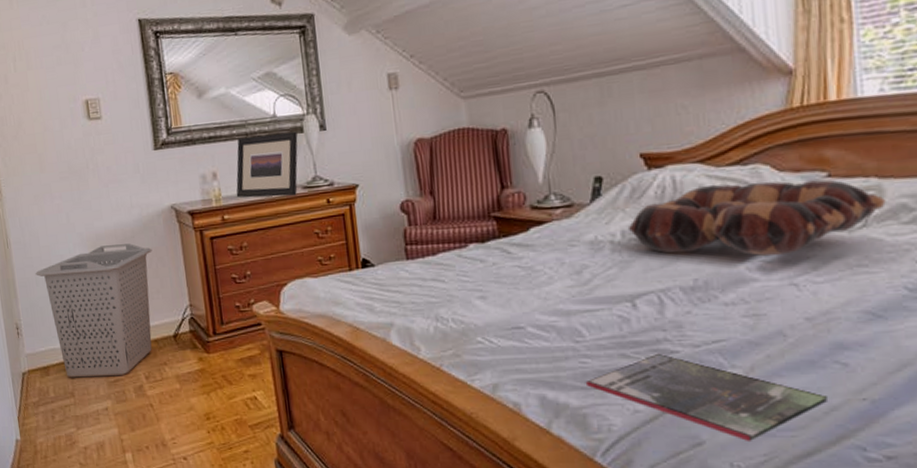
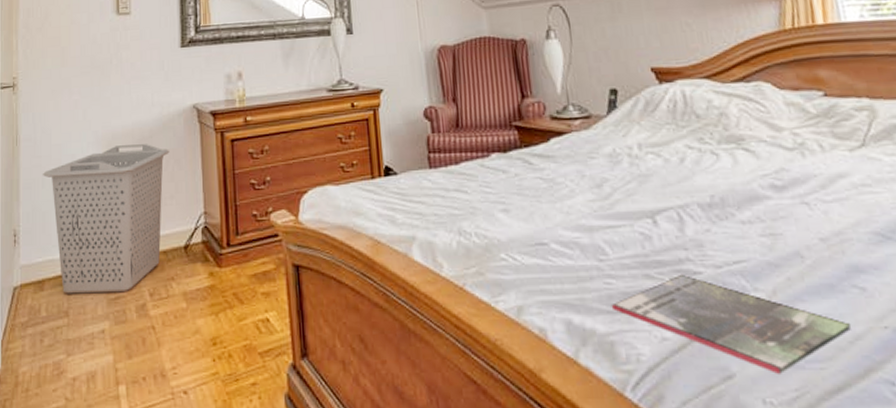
picture frame: present [236,131,298,198] -> none [260,34,325,100]
seat cushion: present [627,179,886,256] -> none [643,98,880,173]

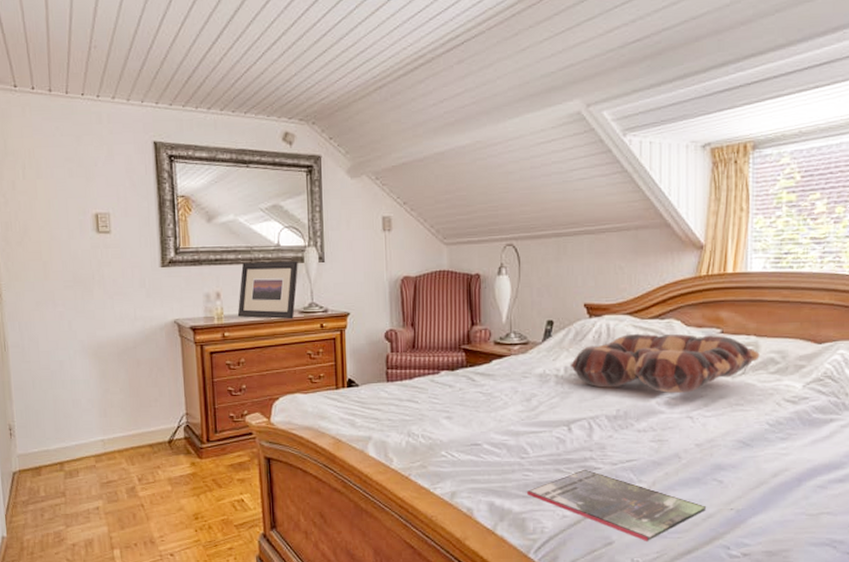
laundry basket: present [42,144,170,294] -> none [32,354,153,478]
picture frame: none [260,34,325,100] -> present [237,261,298,320]
seat cushion: none [643,98,880,173] -> present [570,333,760,393]

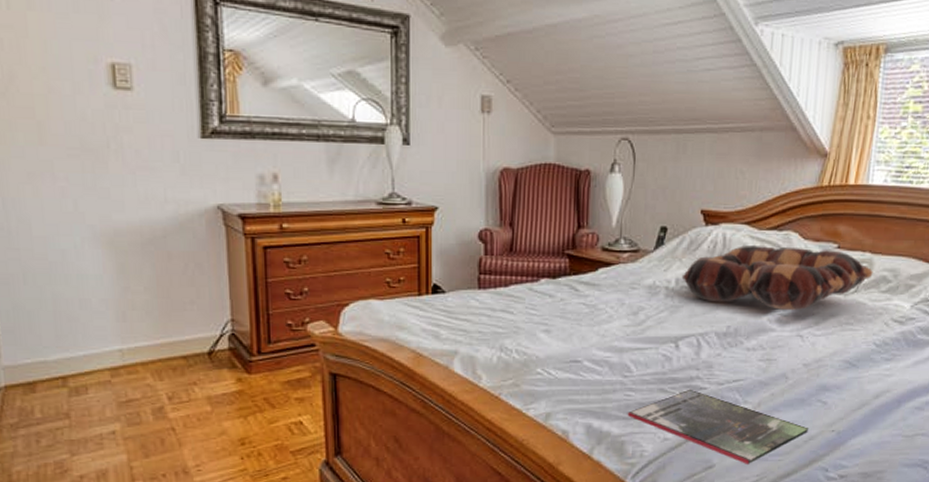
picture frame: present [237,261,298,320] -> none [299,139,377,212]

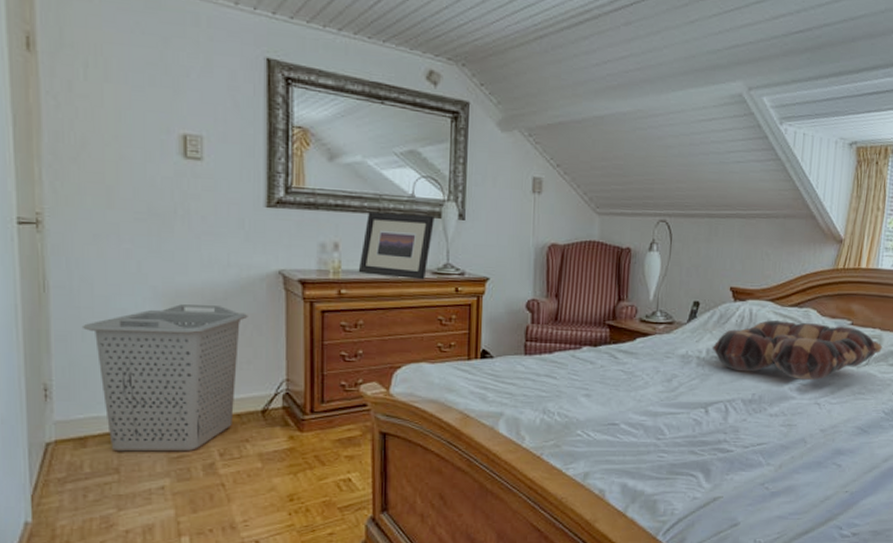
laundry basket: none [22,244,189,396] -> present [81,304,248,452]
picture frame: none [299,139,377,212] -> present [358,211,434,280]
magazine: present [627,390,809,465] -> none [659,452,825,523]

